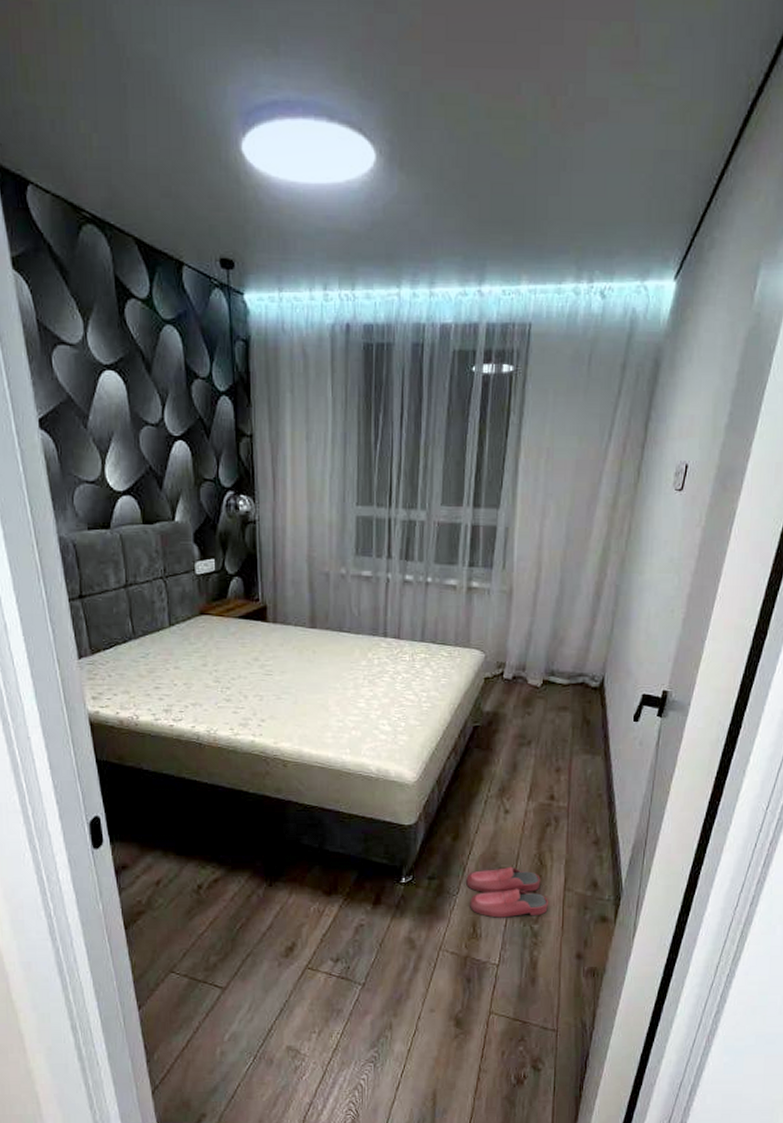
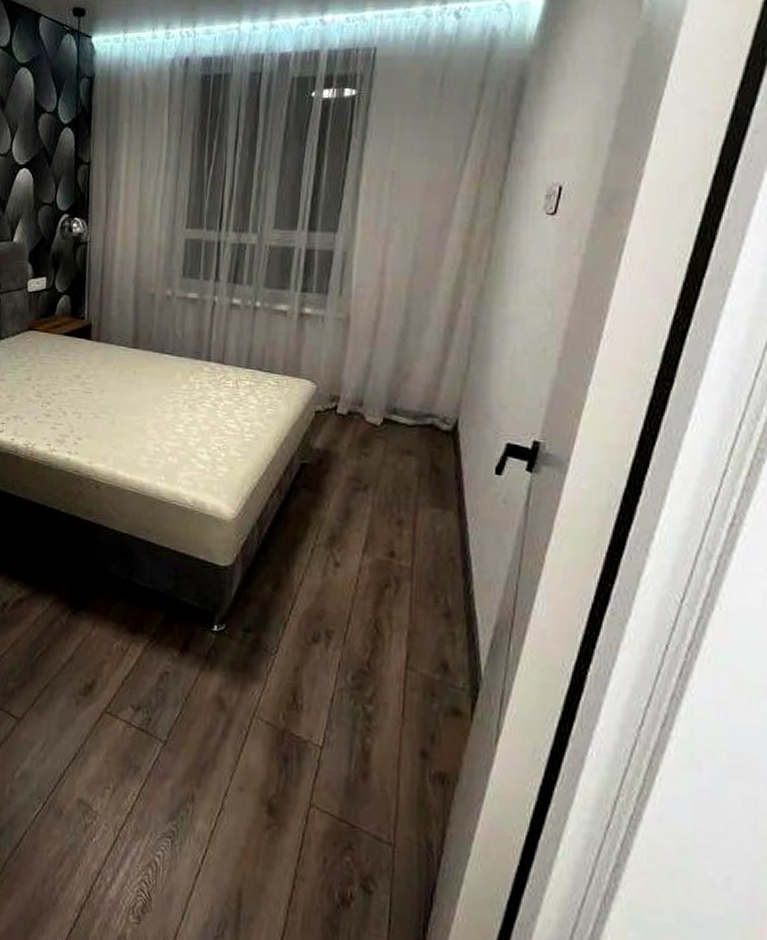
slippers: present [466,866,548,918] -> none [287,628,385,695]

